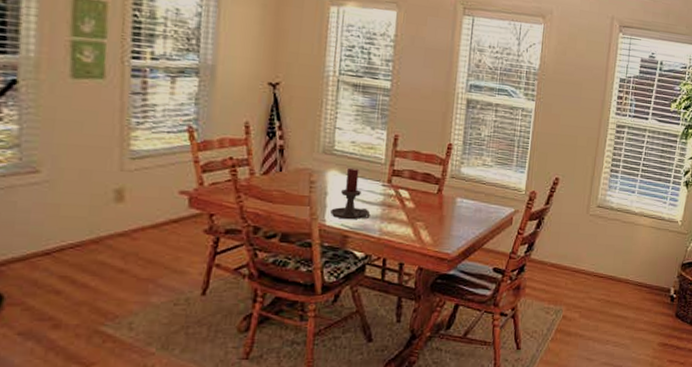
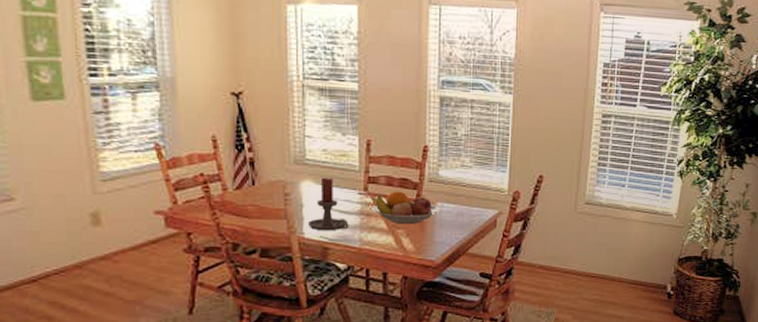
fruit bowl: none [394,184,459,218] -> present [372,191,440,225]

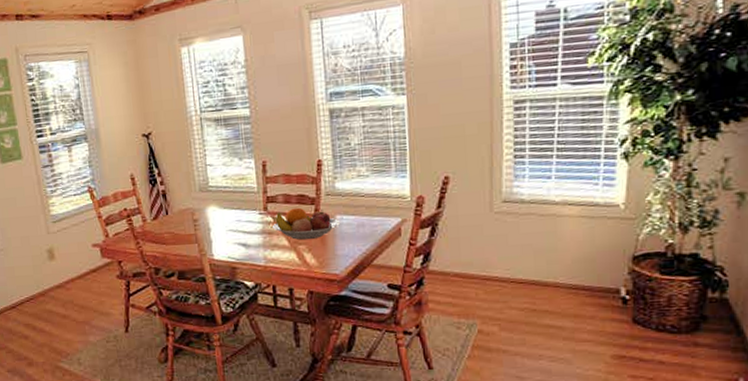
candle holder: present [308,177,349,231] -> none [216,201,253,252]

